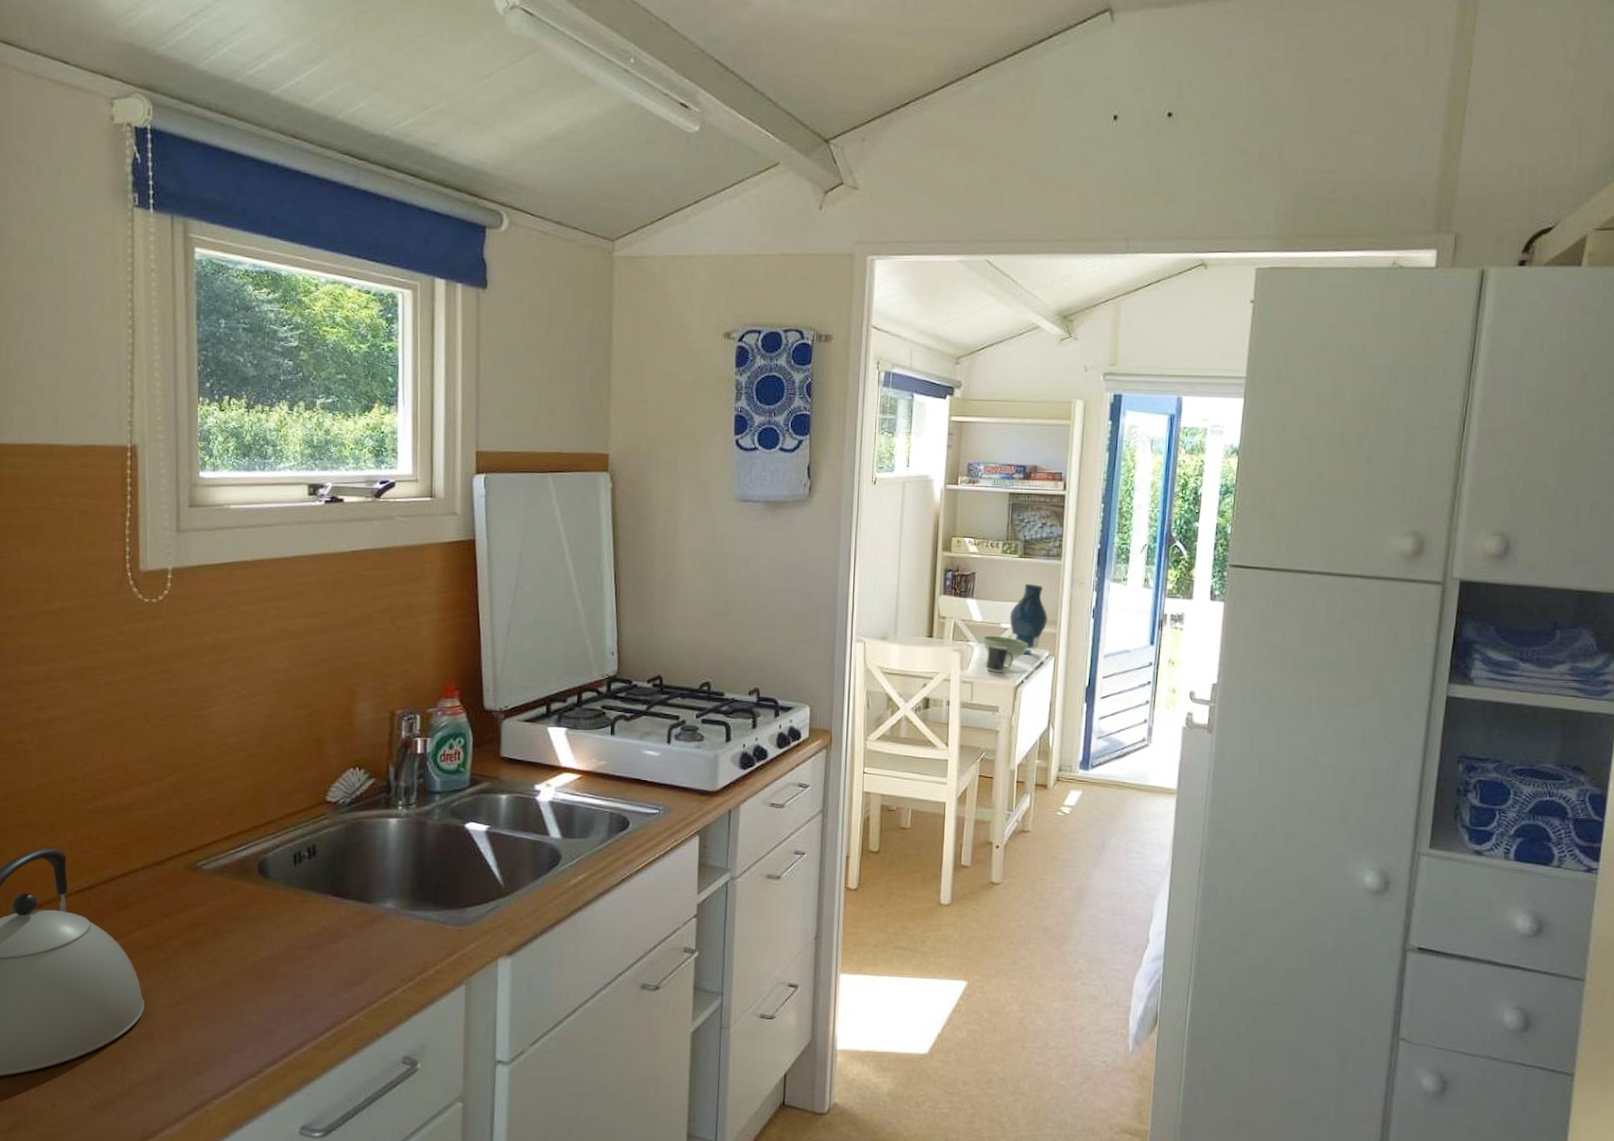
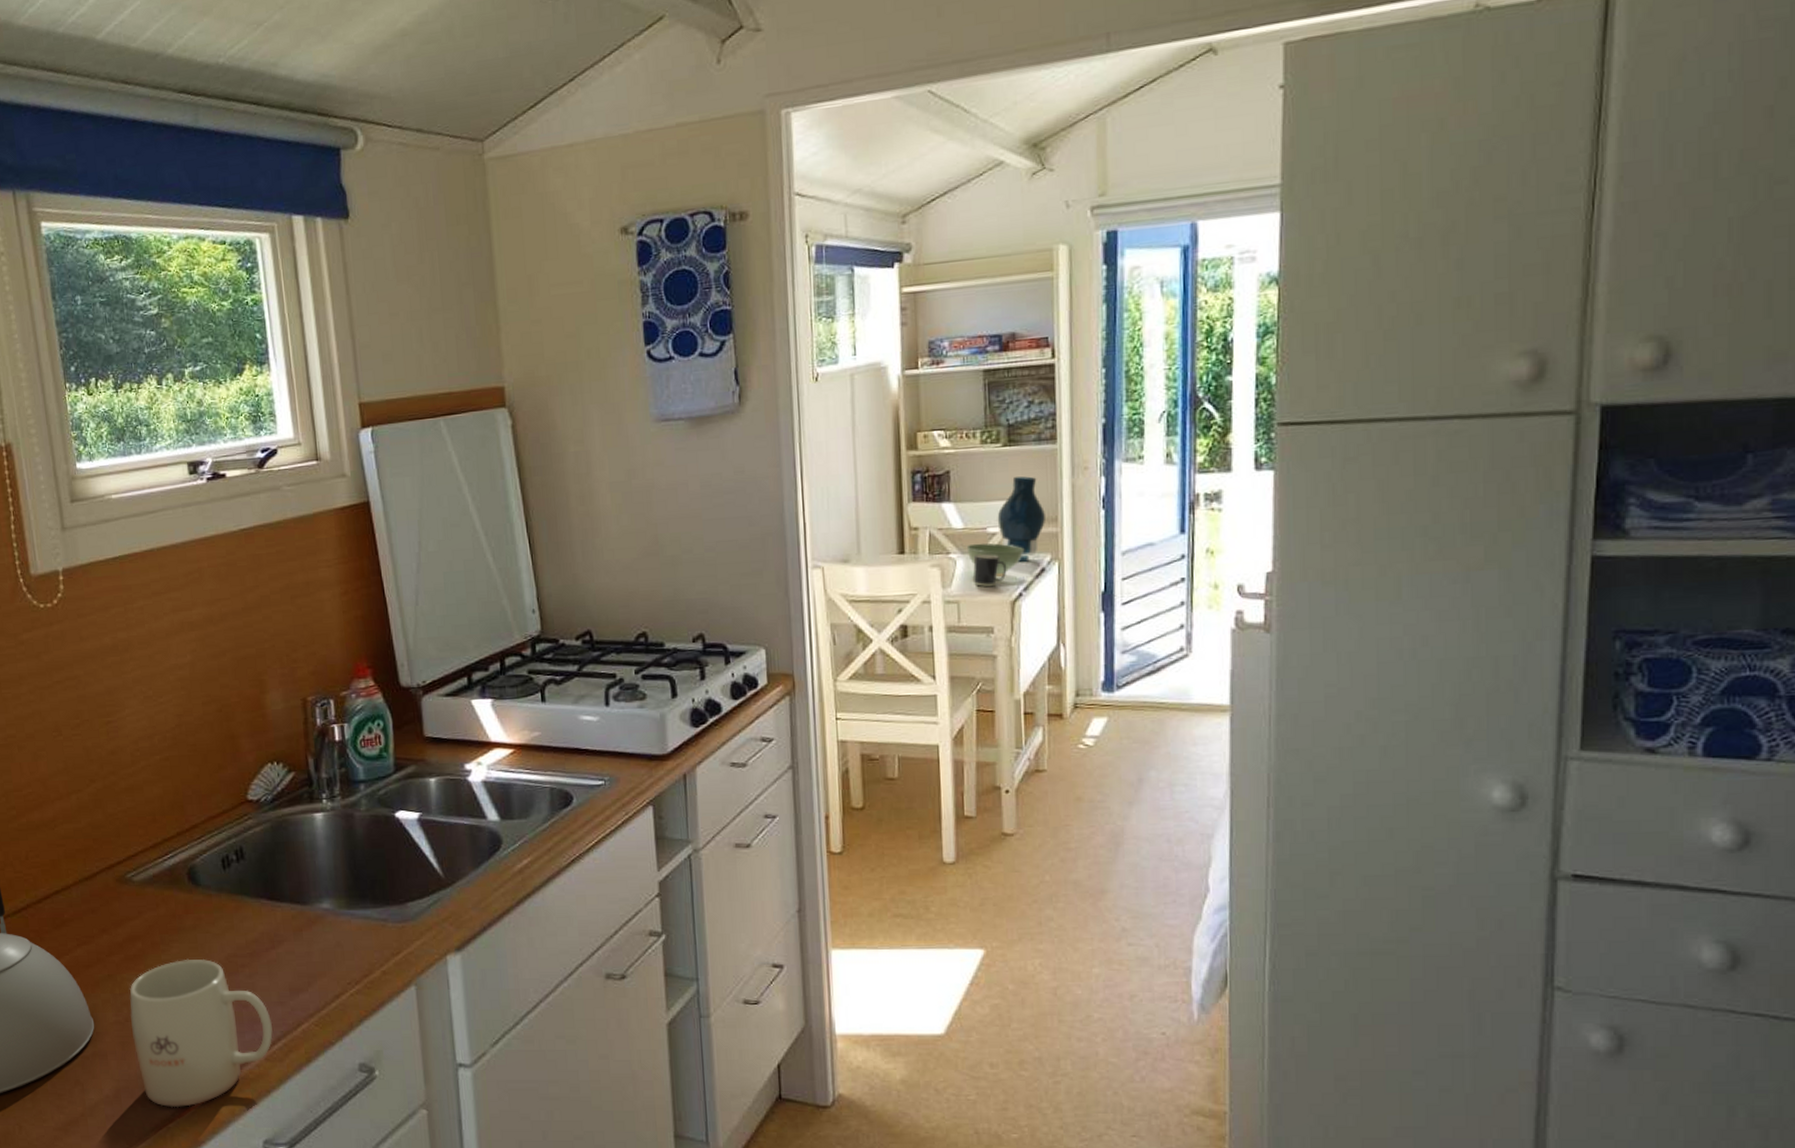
mug: none [181,947,324,1092] -> present [129,958,273,1108]

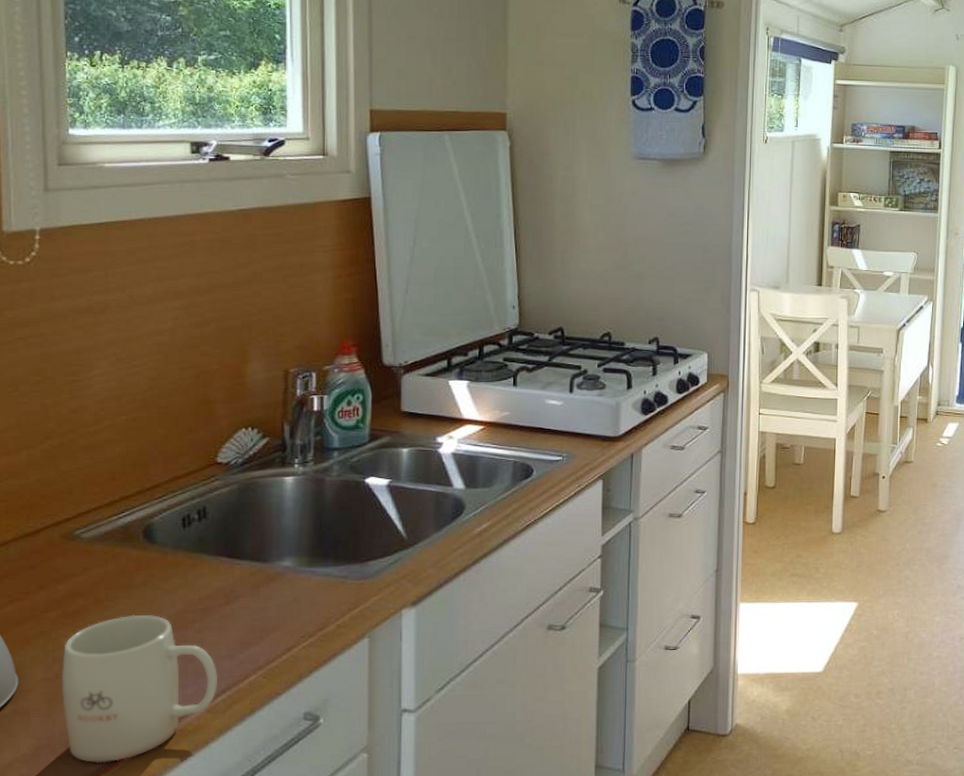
bowl: present [966,543,1025,577] -> none [868,283,910,310]
mug: present [973,554,1007,587] -> none [871,292,896,316]
vase: present [997,476,1047,562] -> none [891,235,927,300]

